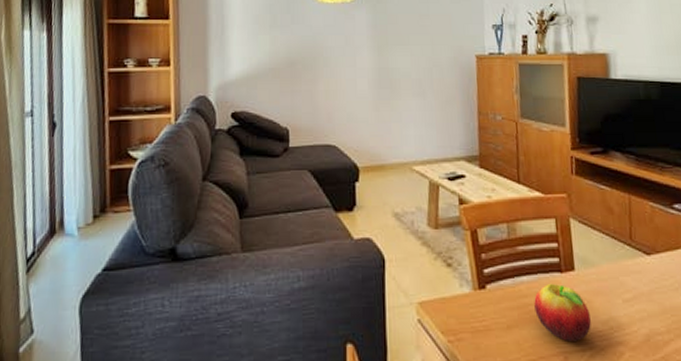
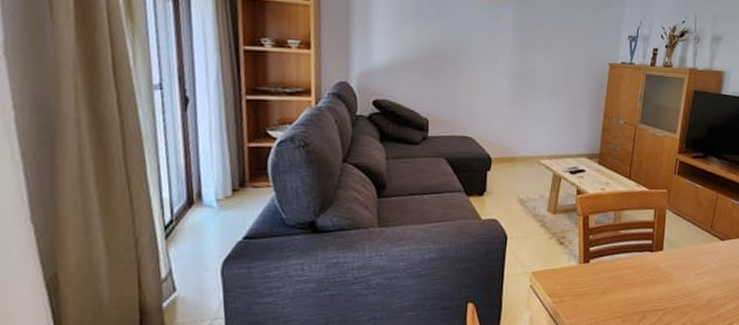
fruit: present [534,283,591,341] -> none [626,259,669,303]

